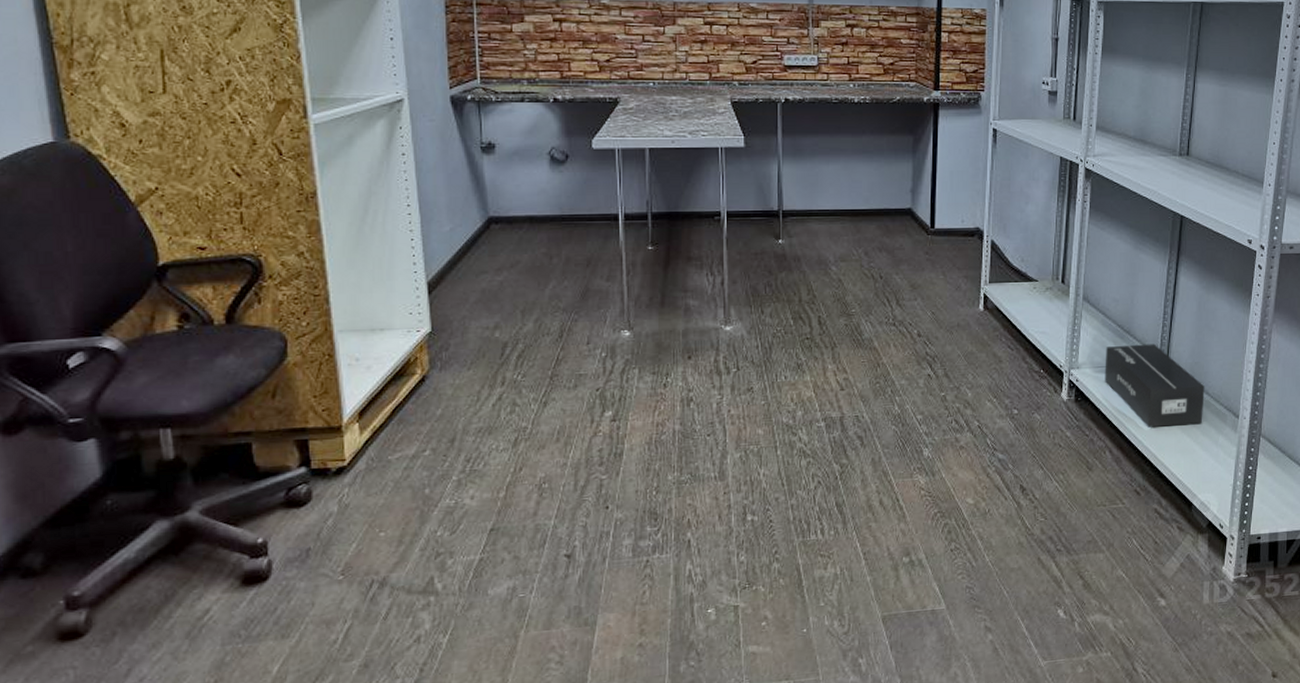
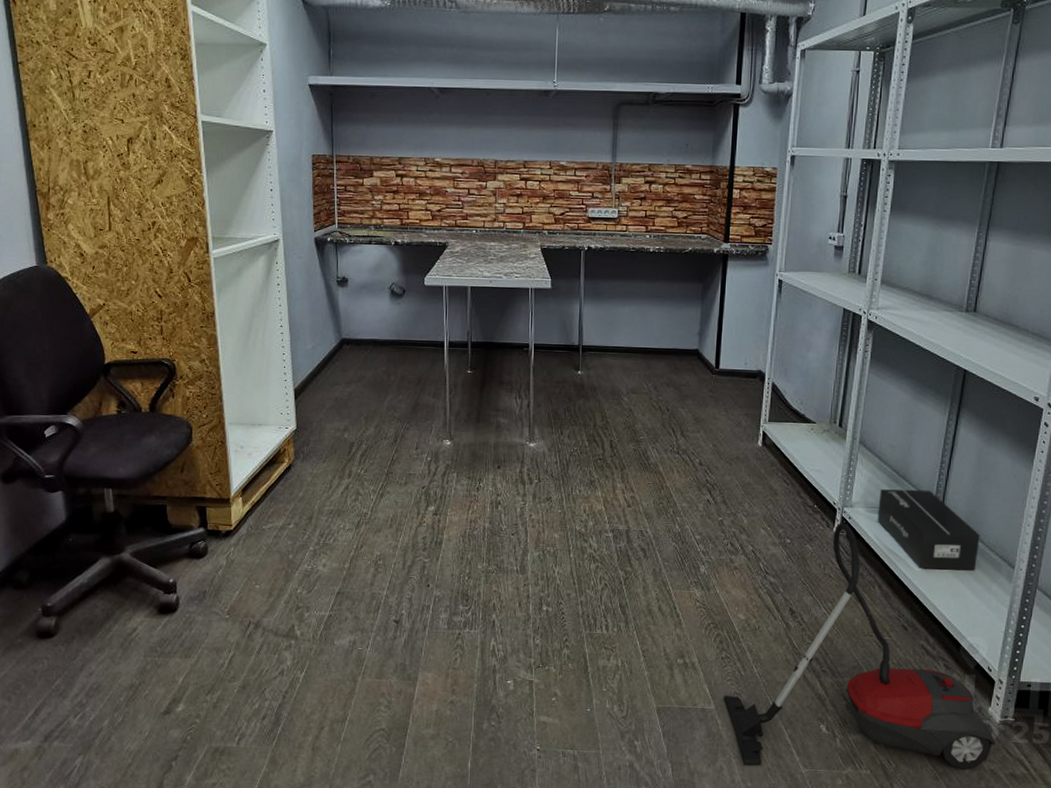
vacuum cleaner: none [955,386,1231,667] -> present [724,522,996,770]

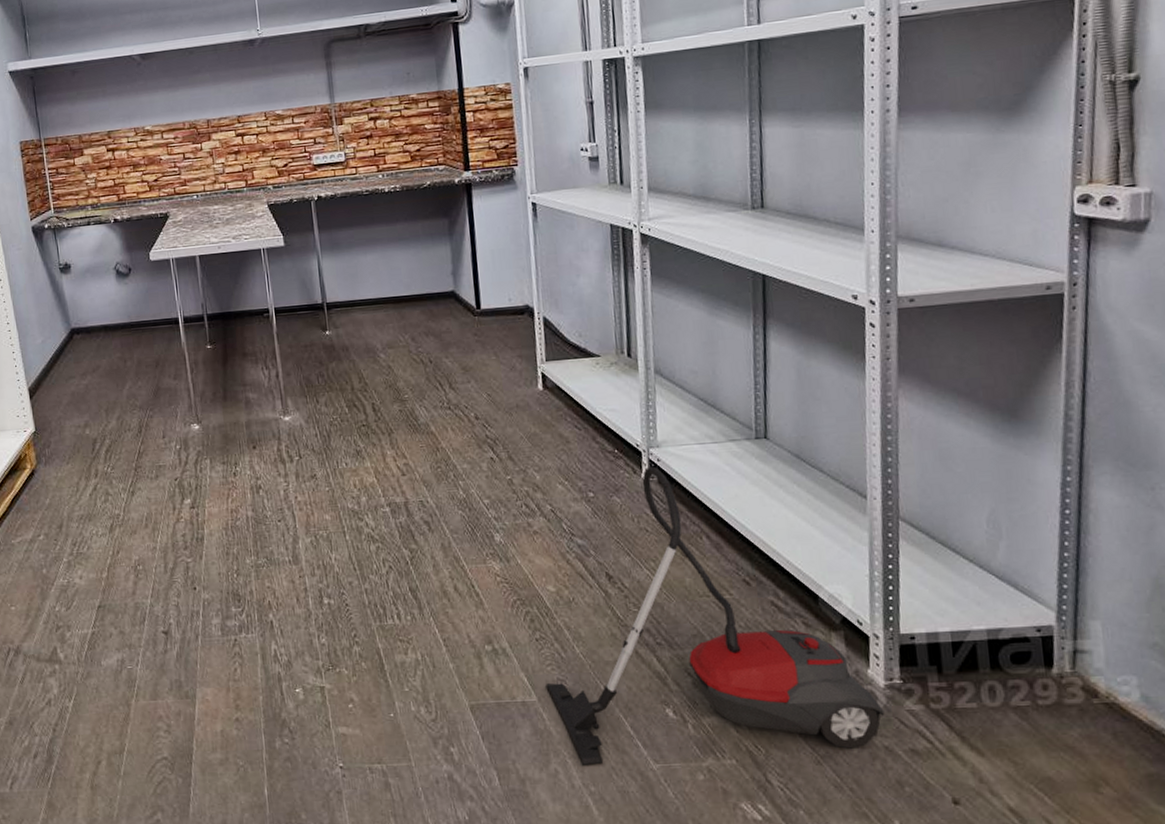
box: present [877,489,980,571] -> none [689,417,820,510]

